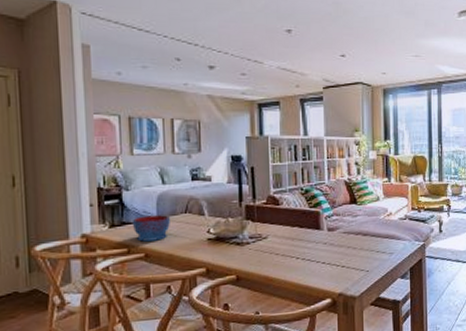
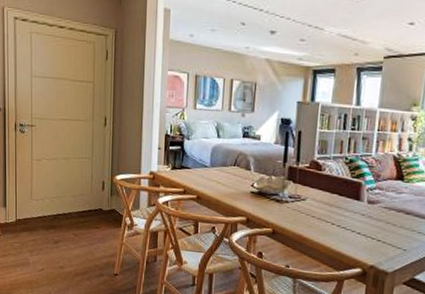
bowl: present [132,215,170,242] -> none [189,163,221,187]

